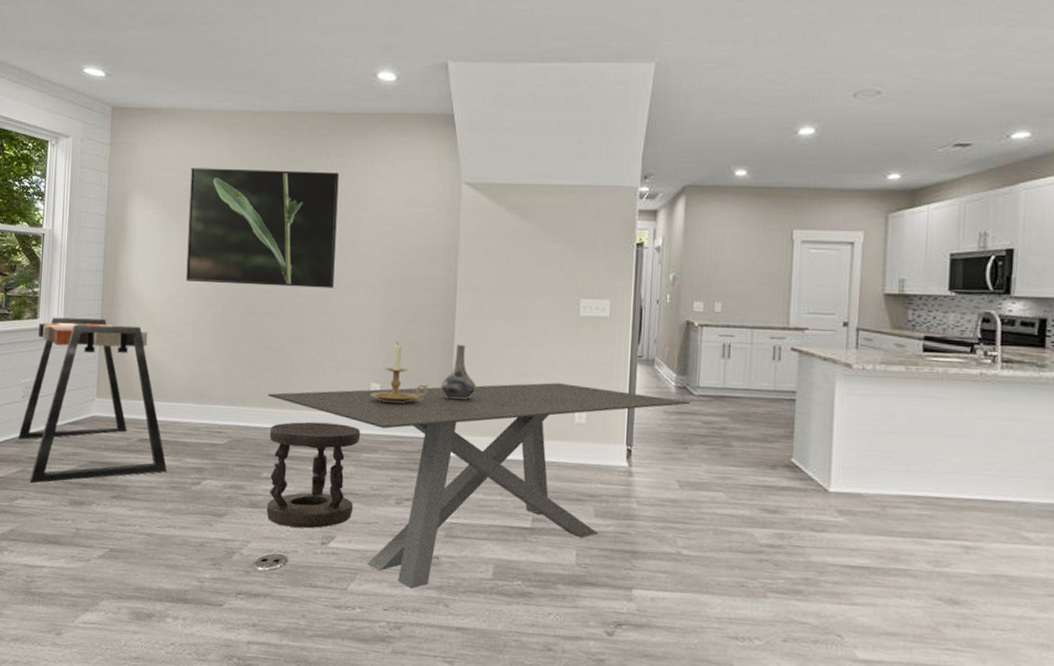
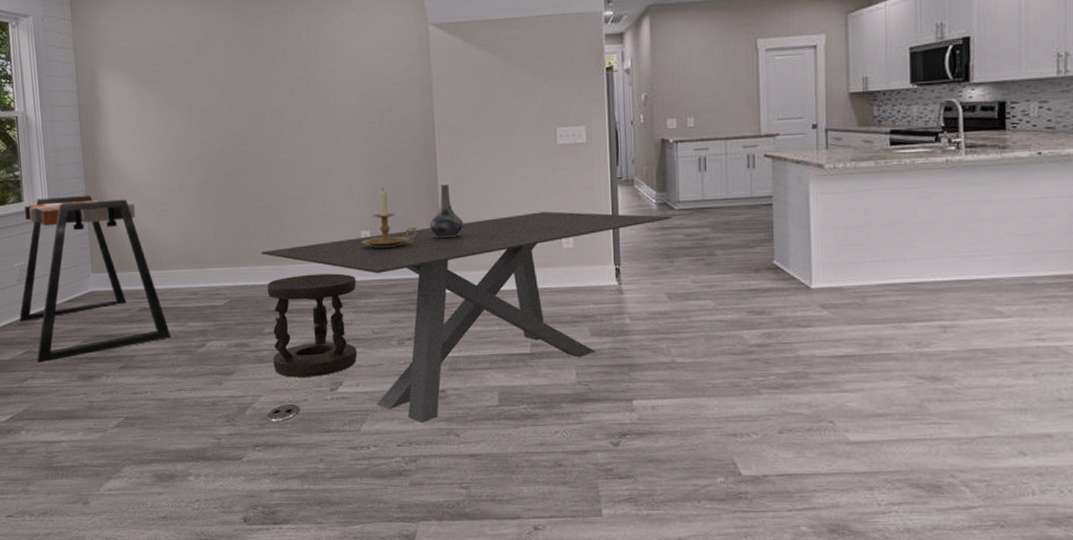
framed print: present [186,168,339,288] -> none [156,26,313,150]

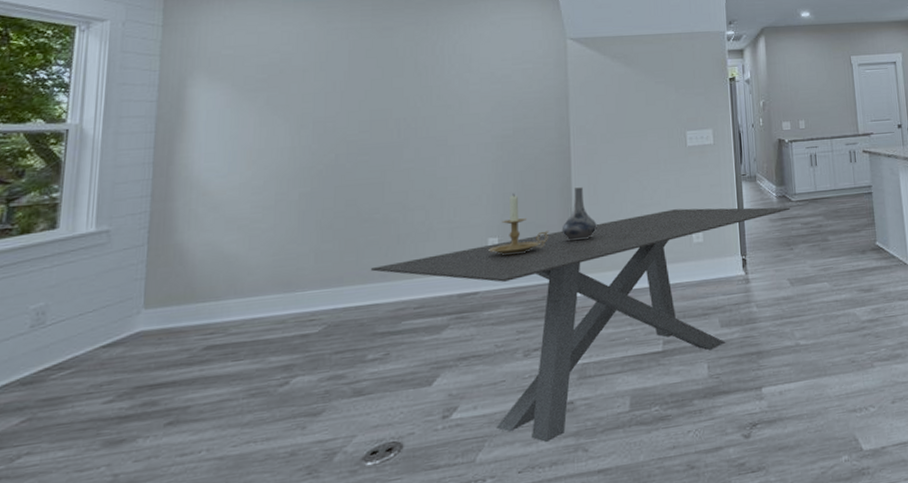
bench: present [19,195,172,363] -> none [23,216,244,433]
stool: present [267,273,358,377] -> none [374,285,480,409]

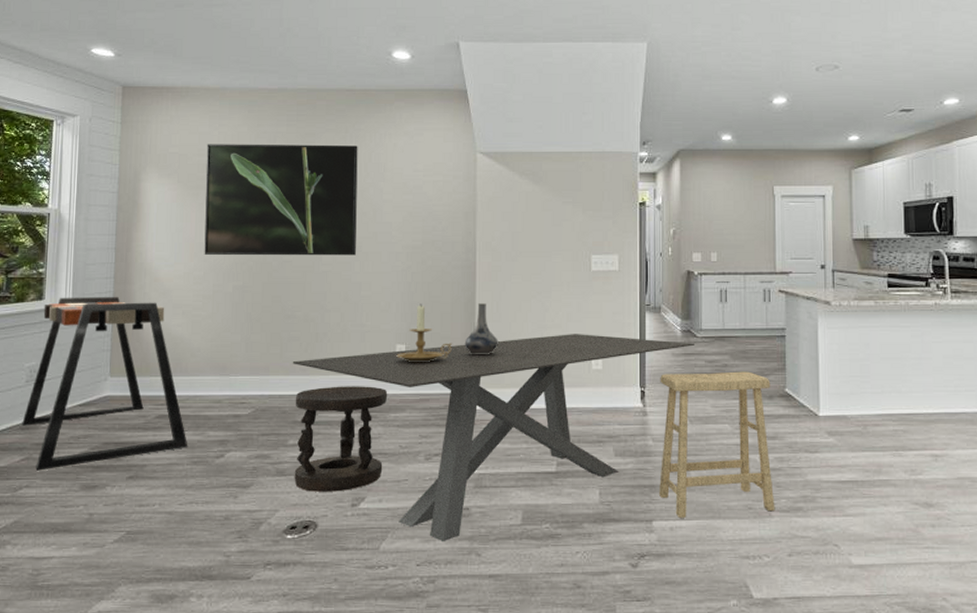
bench: none [23,216,244,433] -> present [22,296,188,471]
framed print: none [264,38,441,162] -> present [204,144,358,256]
stool: none [374,285,480,409] -> present [294,386,388,492]
stool: none [760,229,877,381] -> present [659,371,775,518]

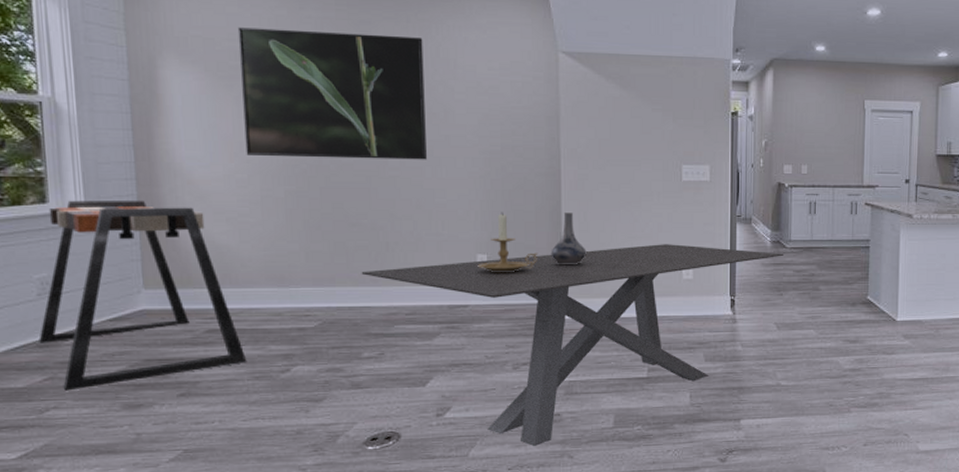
stool: present [294,386,388,492] -> none [367,297,470,403]
stool: present [659,371,775,518] -> none [747,280,854,416]

